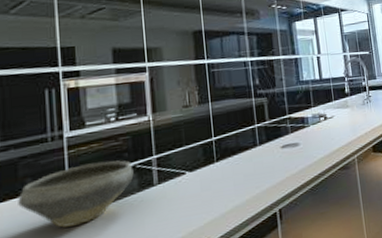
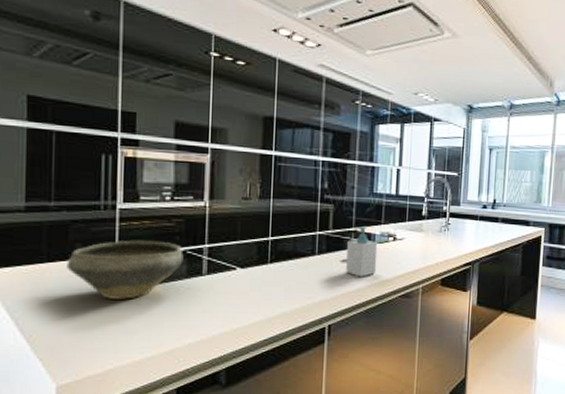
soap bottle: none [284,111,315,159] -> present [346,225,378,277]

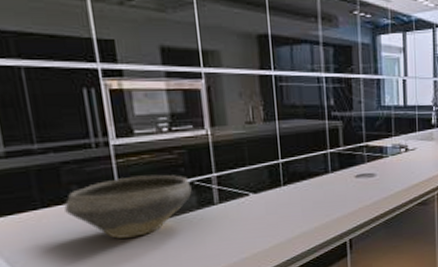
soap bottle: present [346,225,378,277] -> none [360,139,392,191]

